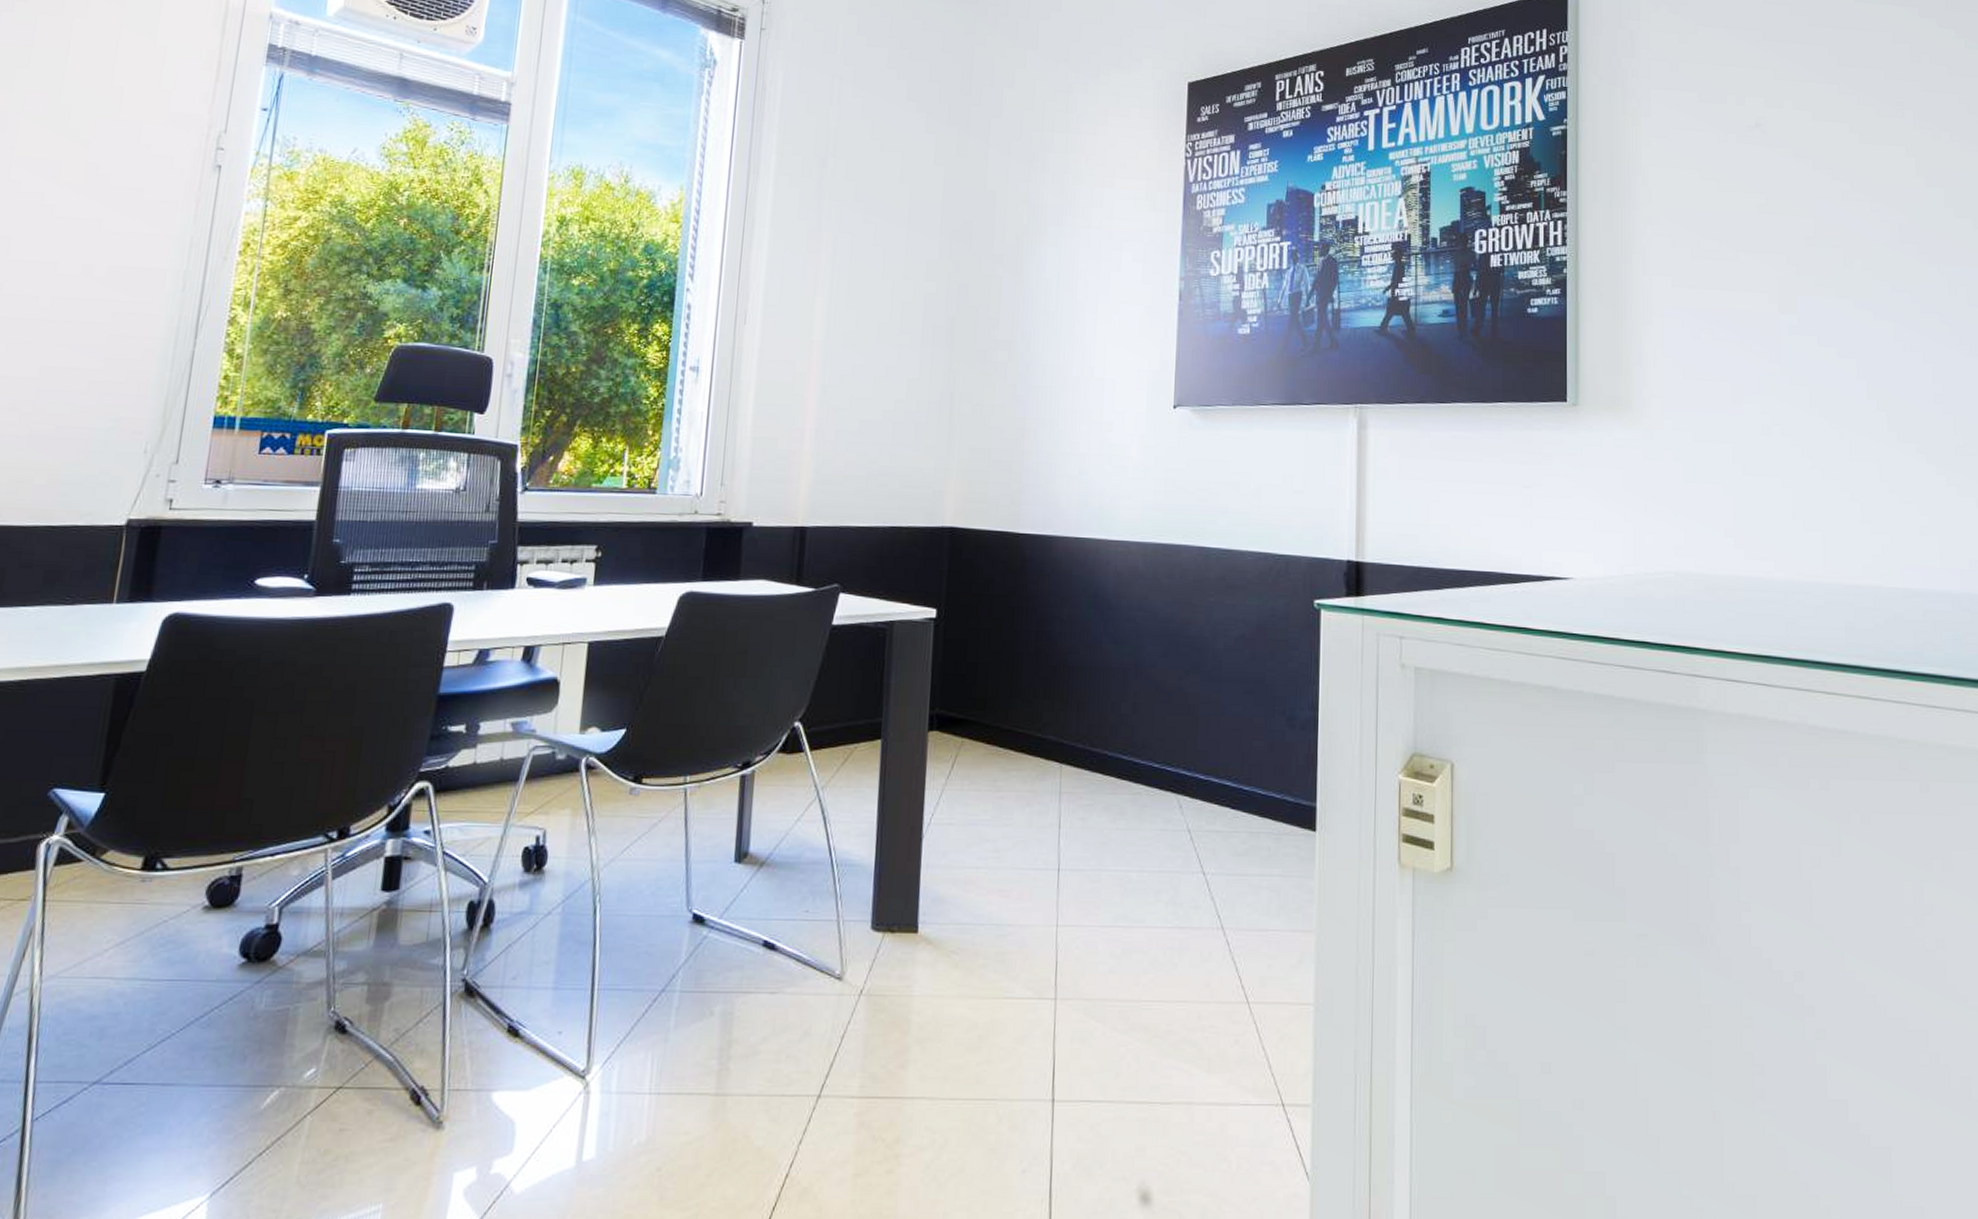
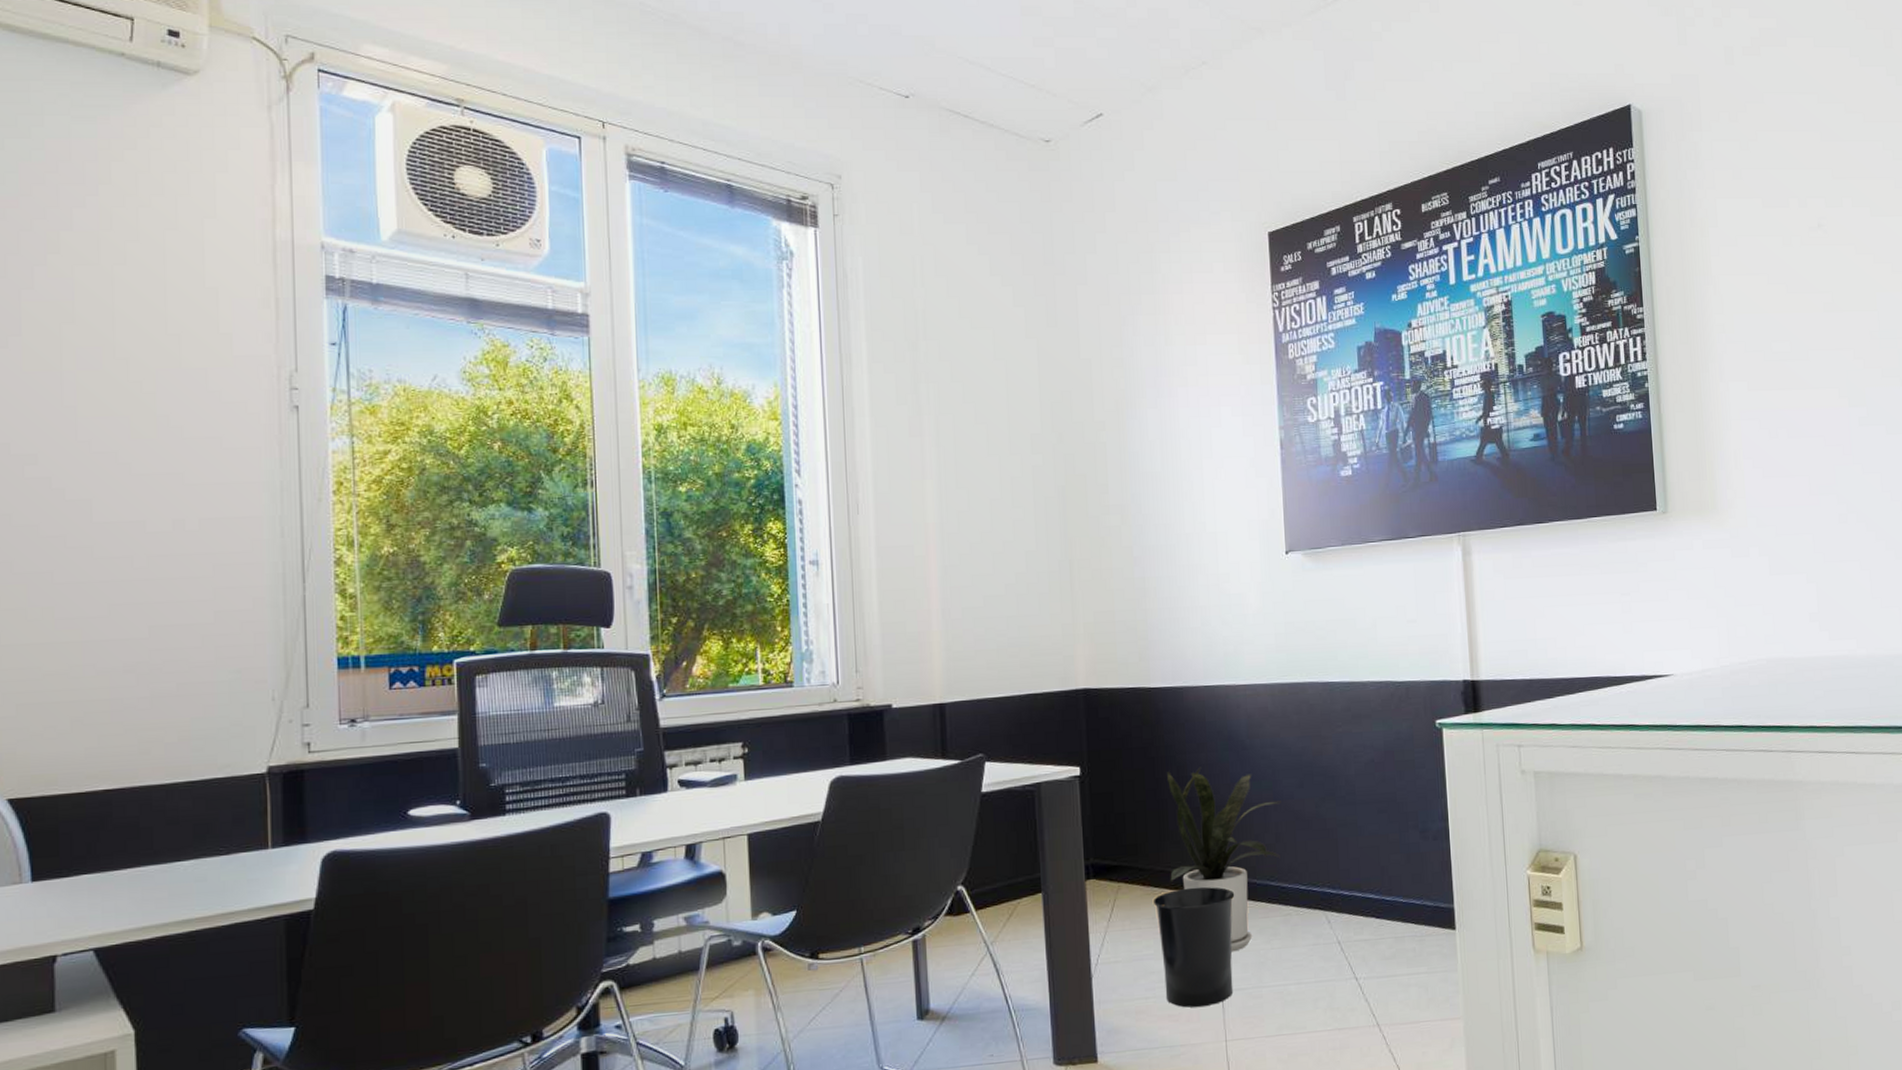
waste bin: none [996,752,1084,884] -> present [1152,886,1235,1008]
house plant: none [1017,624,1143,828] -> present [1167,768,1281,952]

